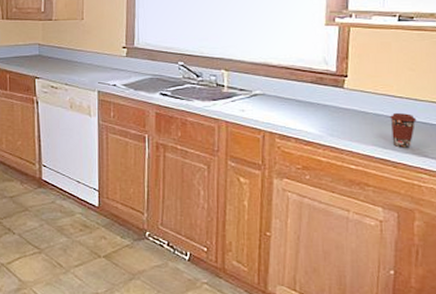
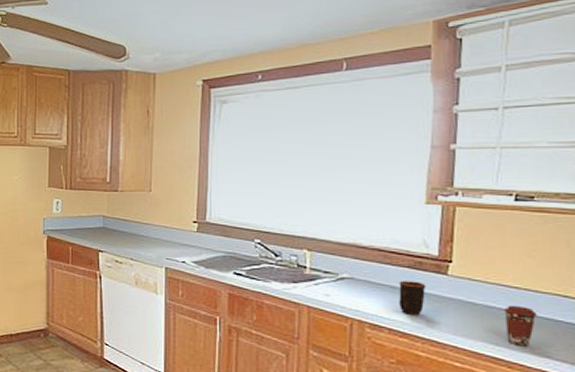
mug: none [303,95,327,126] -> present [399,281,426,316]

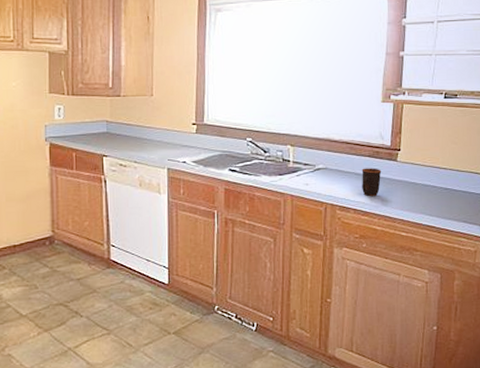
coffee cup: present [504,306,537,347] -> none [436,183,458,215]

